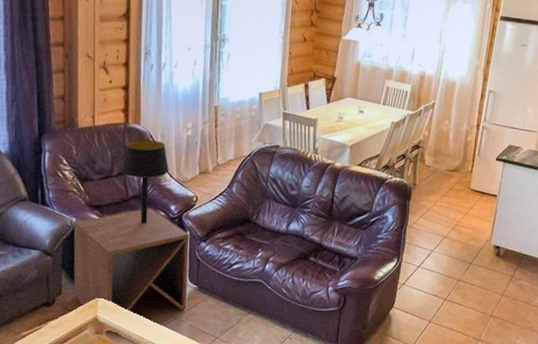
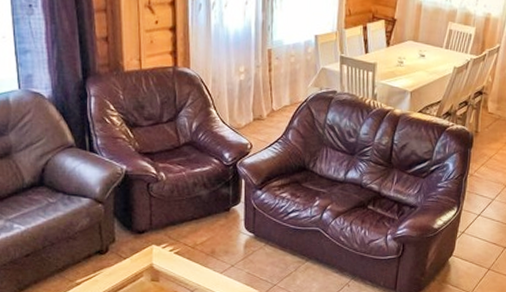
side table: present [73,208,190,334] -> none [124,155,245,282]
table lamp: present [121,140,170,224] -> none [172,84,222,171]

